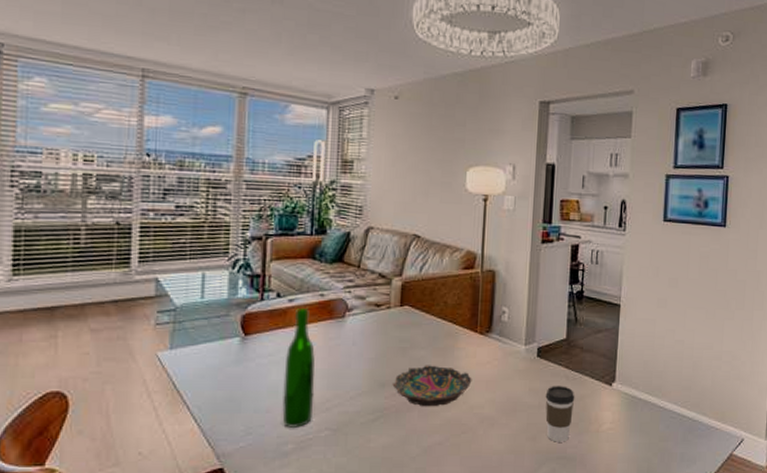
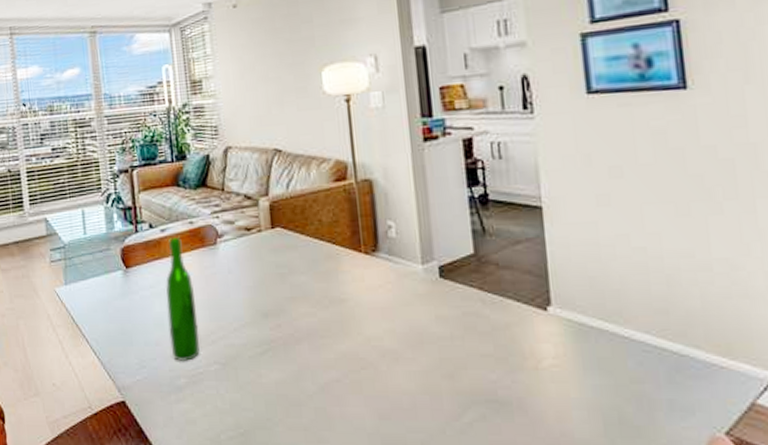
bowl: present [392,365,472,407] -> none [275,291,364,339]
coffee cup: present [545,386,575,442] -> none [457,312,499,382]

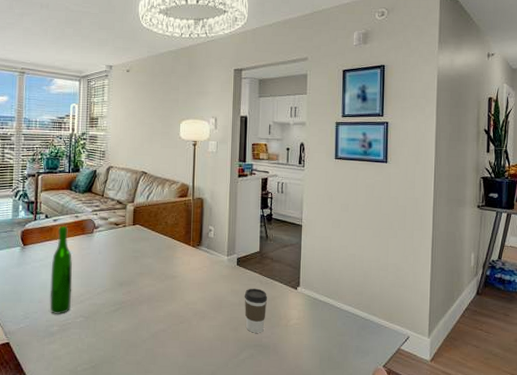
coffee cup: none [457,312,499,382] -> present [244,288,268,333]

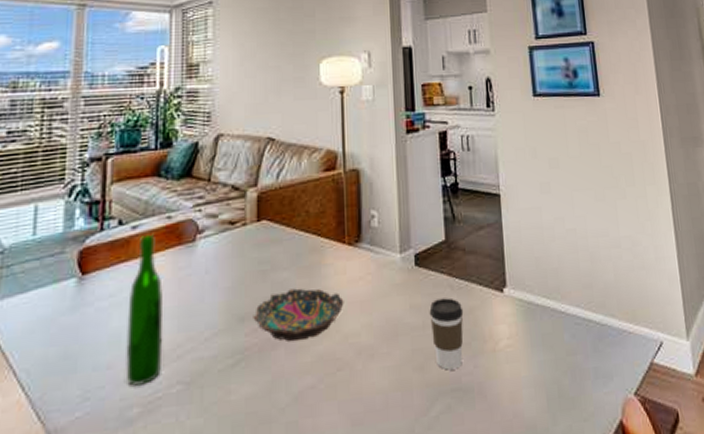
bowl: none [128,270,187,302] -> present [253,288,344,342]

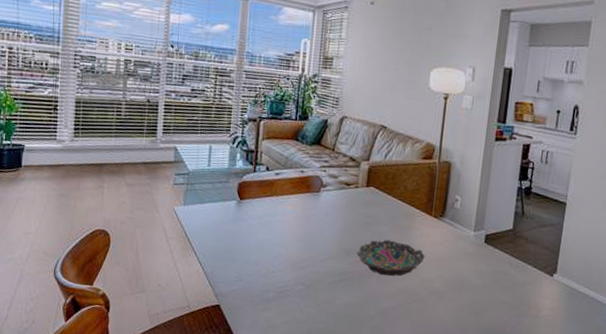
wine bottle: present [125,234,164,387] -> none [266,180,295,281]
coffee cup: present [429,297,464,370] -> none [489,270,518,322]

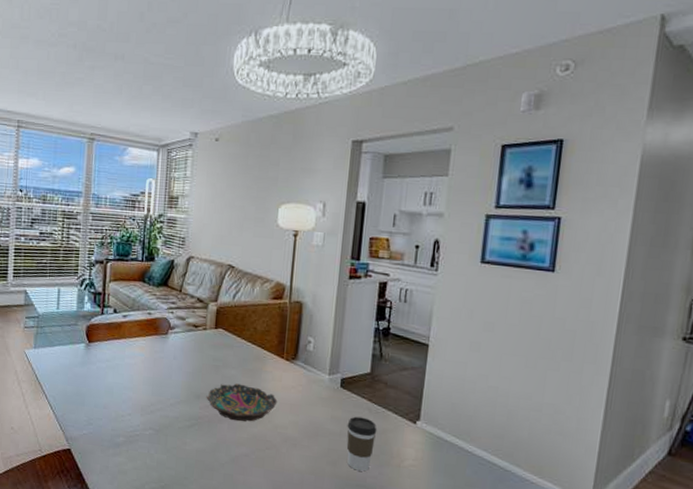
coffee cup: none [489,270,518,322] -> present [346,416,377,472]

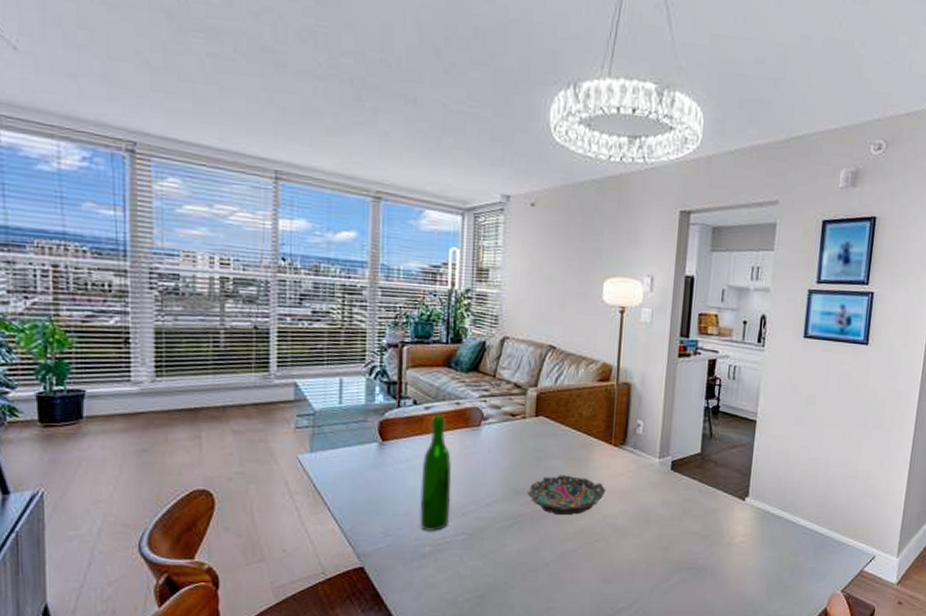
wine bottle: none [116,323,143,425] -> present [419,415,452,532]
coffee cup: present [346,416,377,472] -> none [678,499,708,553]

